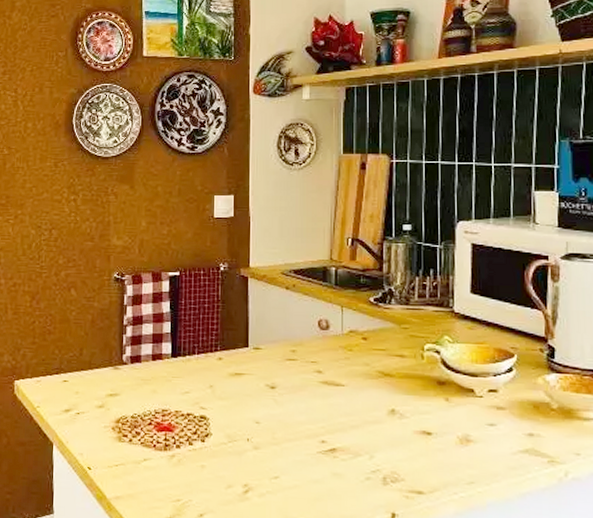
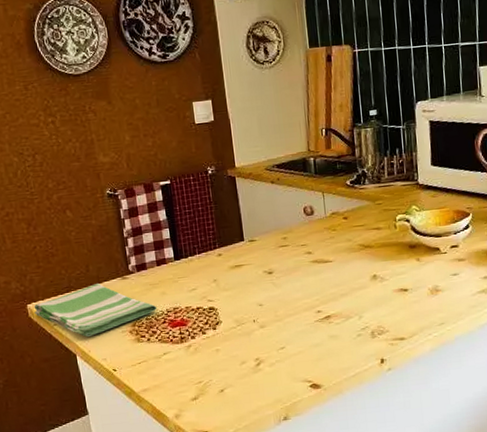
dish towel: none [20,370,145,426] -> present [34,283,157,337]

